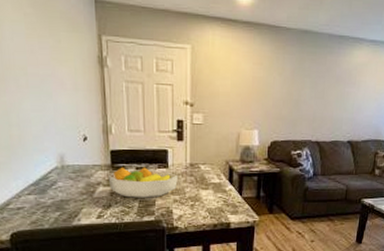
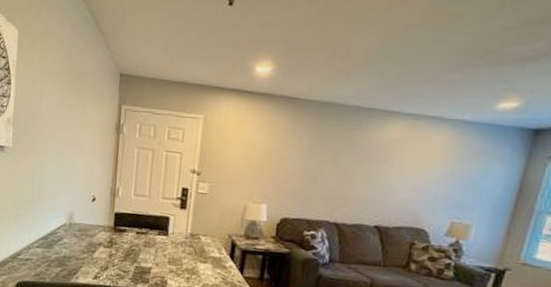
fruit bowl: present [108,167,178,198] -> none [109,230,177,265]

